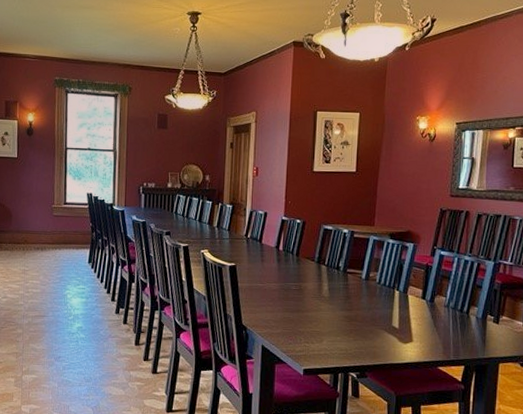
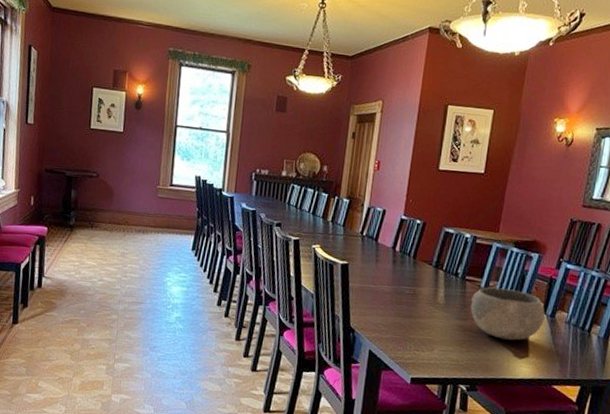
bowl: none [354,278,425,327] -> present [470,287,545,341]

